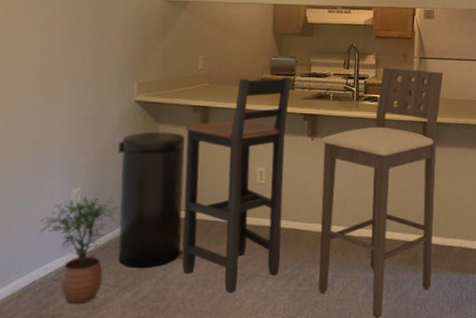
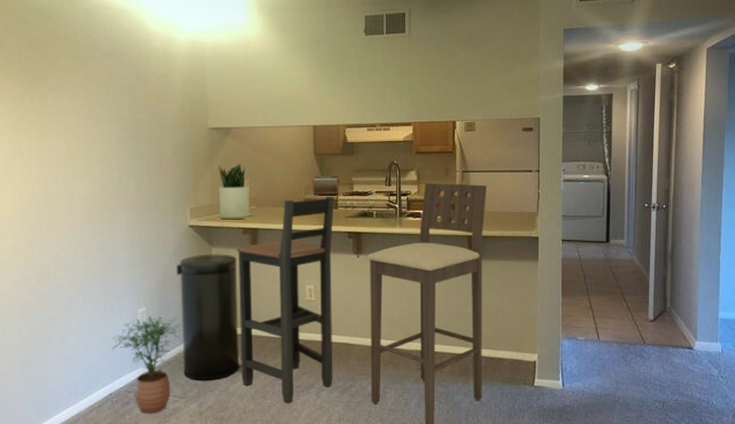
planter: none [166,38,206,97] -> present [216,163,254,220]

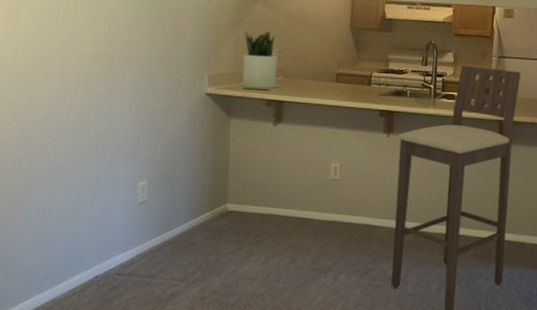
potted plant: present [112,316,181,413] -> none [103,190,188,298]
pedal bin: present [177,254,242,382] -> none [186,125,257,263]
bar stool: present [237,196,334,404] -> none [252,72,368,288]
toaster: present [313,175,340,196] -> none [346,50,376,72]

